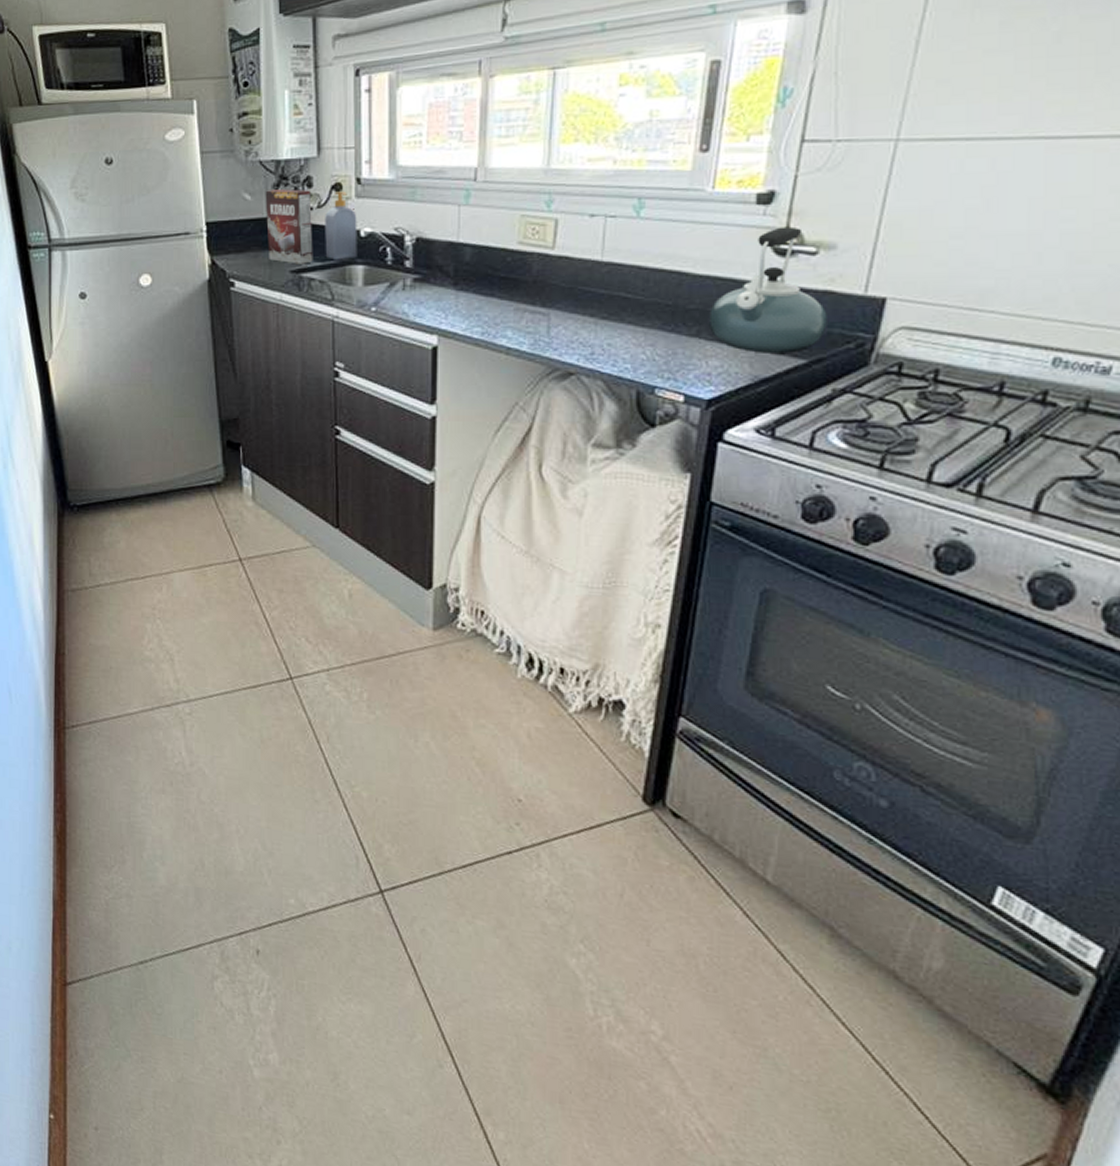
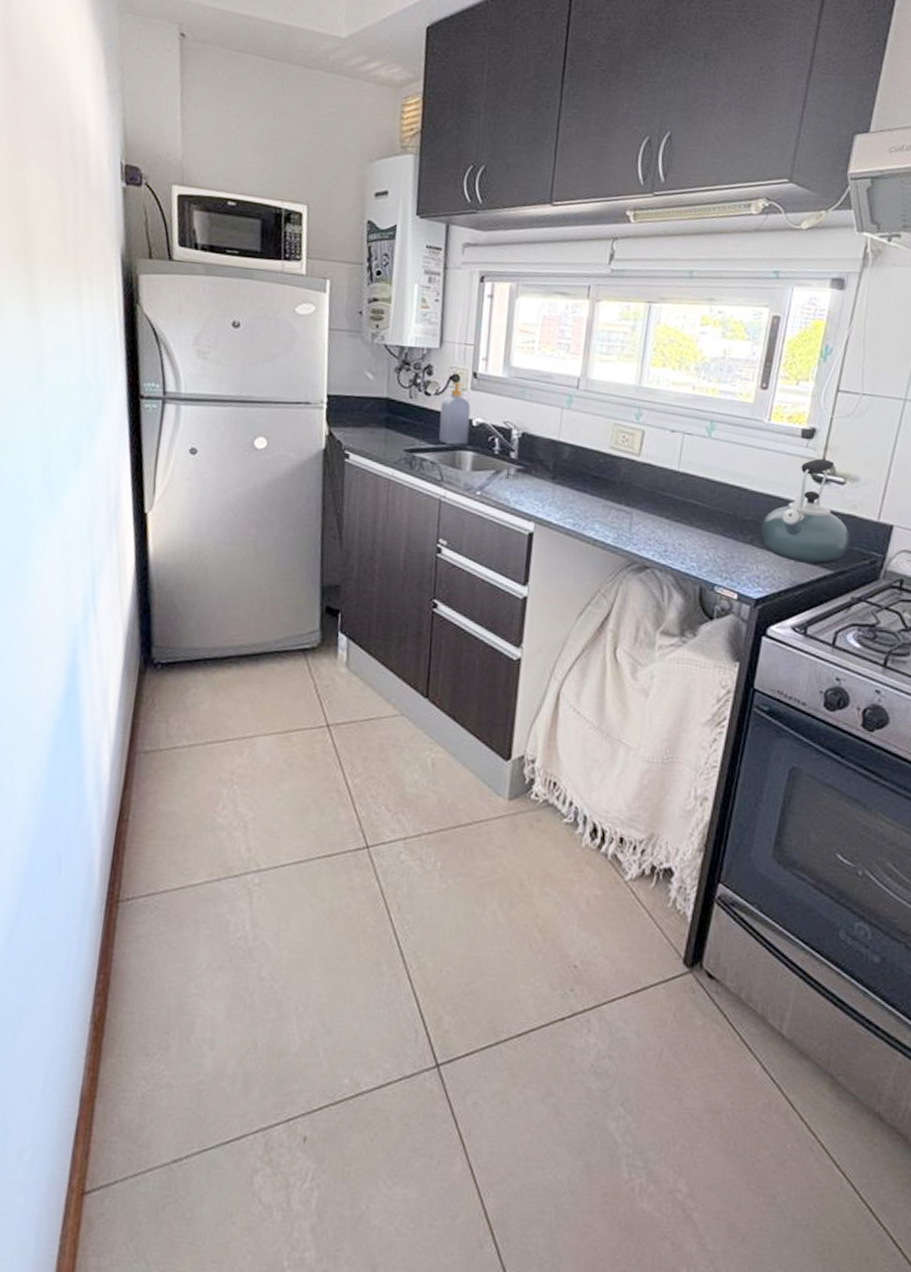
cereal box: present [265,189,313,264] -> none [385,372,430,445]

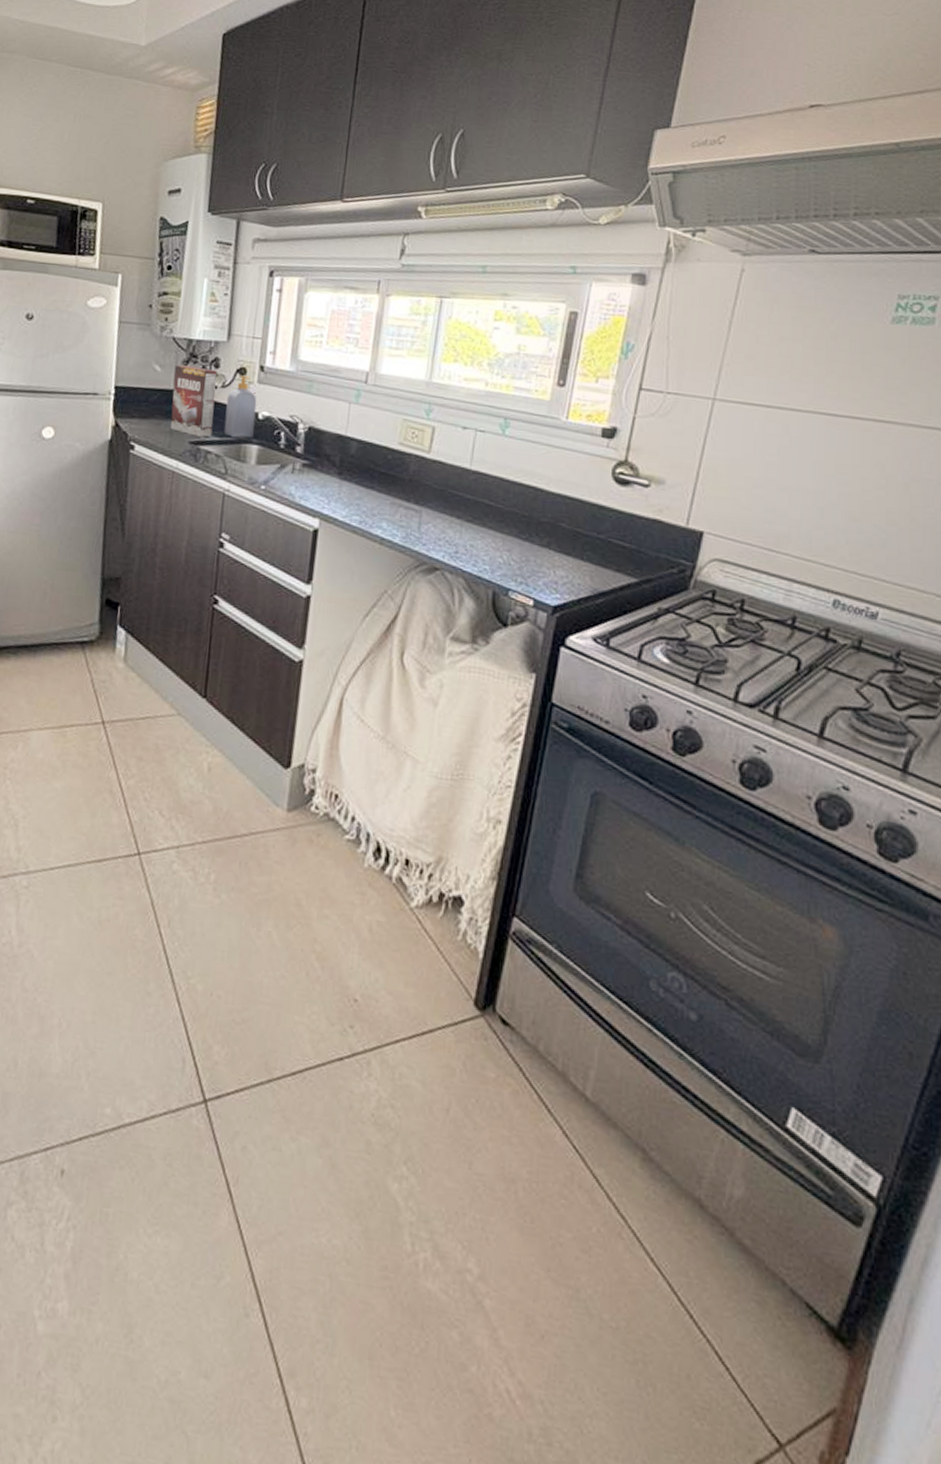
cereal box: none [385,372,430,445] -> present [170,365,217,437]
kettle: present [760,458,850,564] -> none [558,459,656,572]

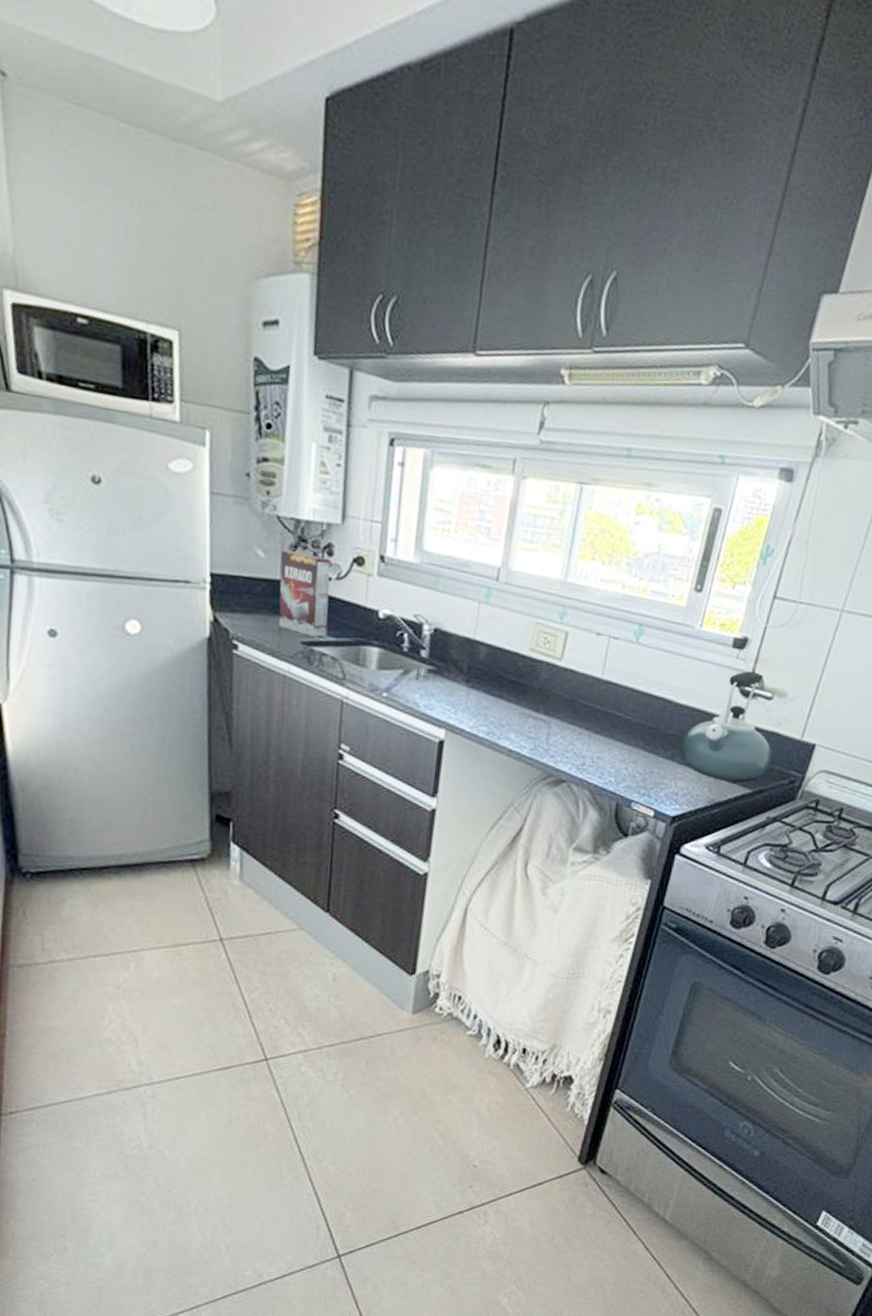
soap bottle: present [224,375,257,438] -> none [340,565,377,640]
kettle: none [558,459,656,572] -> present [682,671,772,783]

